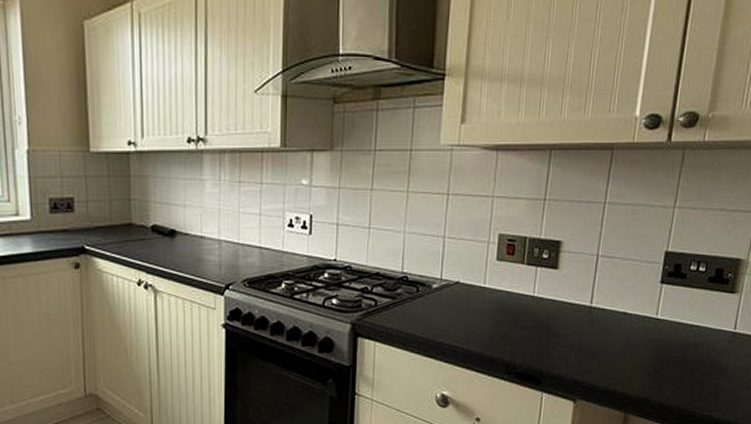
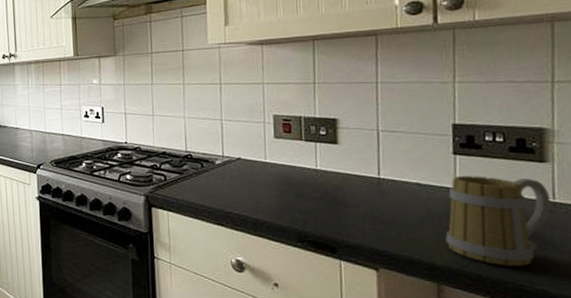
mug: none [639,306,733,394] -> present [445,176,551,266]

